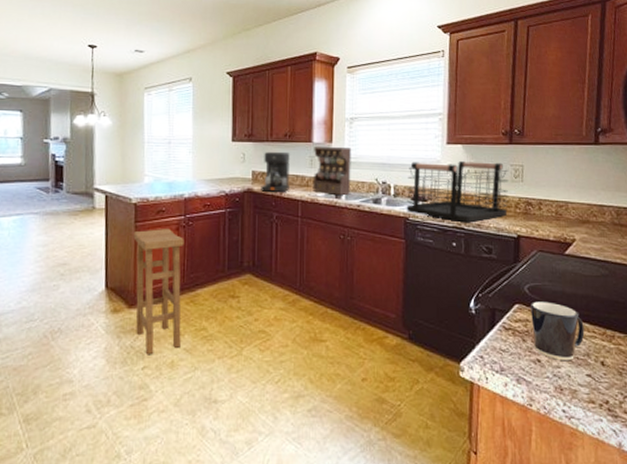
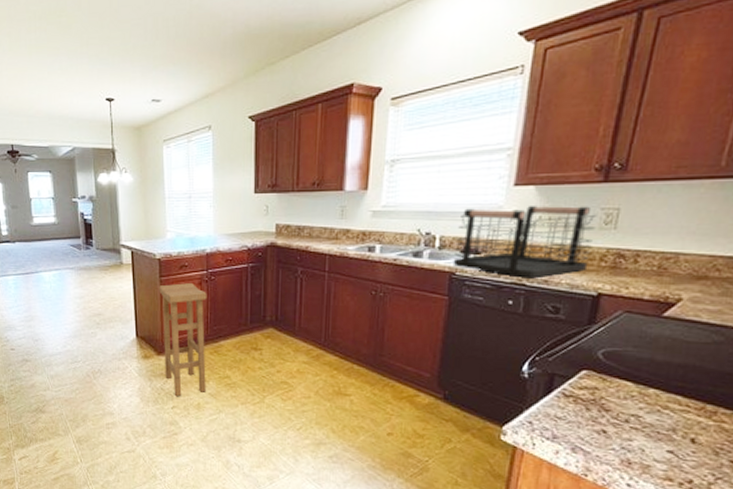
coffee maker: present [261,151,290,192] -> none [285,202,318,246]
spice rack: present [312,146,351,196] -> none [342,194,390,249]
mug: present [531,301,585,361] -> none [599,368,675,435]

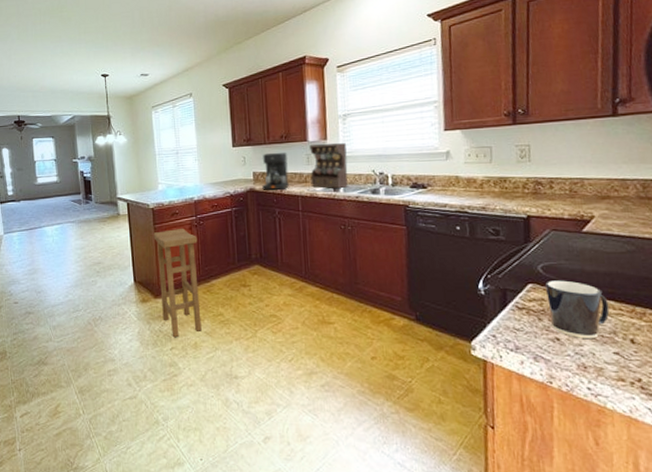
coffee maker: none [285,202,318,246] -> present [262,152,289,190]
spice rack: none [342,194,390,249] -> present [309,143,348,189]
dish rack: present [453,205,597,279] -> none [405,144,515,207]
mug: none [599,368,675,435] -> present [545,280,610,339]

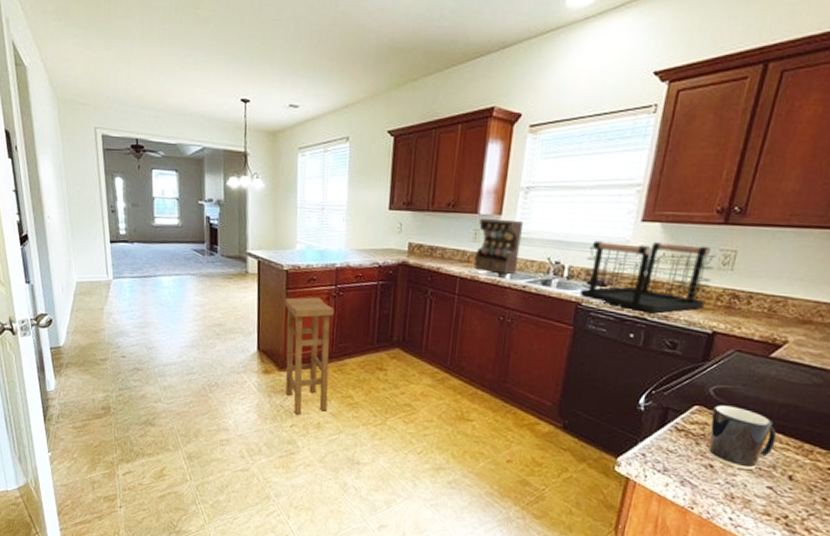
coffee maker: present [262,152,289,190] -> none [417,222,452,267]
dish rack: none [405,144,515,207] -> present [579,240,716,314]

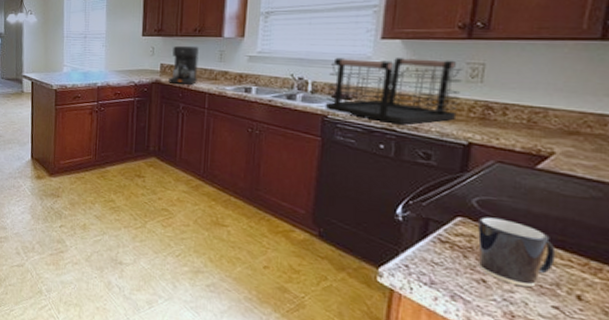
bar stool: present [284,297,335,415] -> none [54,112,97,217]
coffee maker: none [417,222,452,267] -> present [168,45,199,85]
spice rack: present [473,218,523,275] -> none [221,40,265,91]

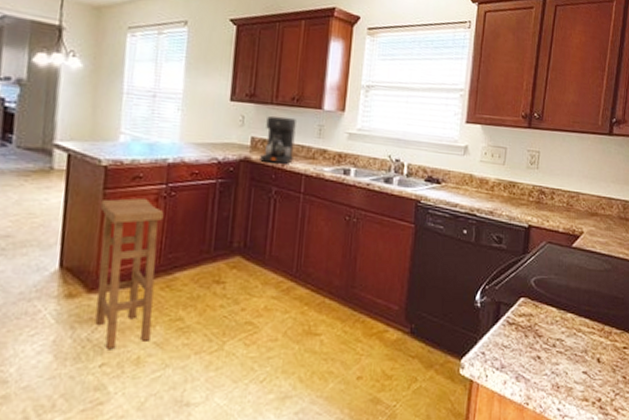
bar stool: none [54,112,97,217] -> present [95,198,164,350]
dish rack: present [325,57,463,125] -> none [418,139,525,210]
mug: present [477,216,556,288] -> none [534,295,584,358]

